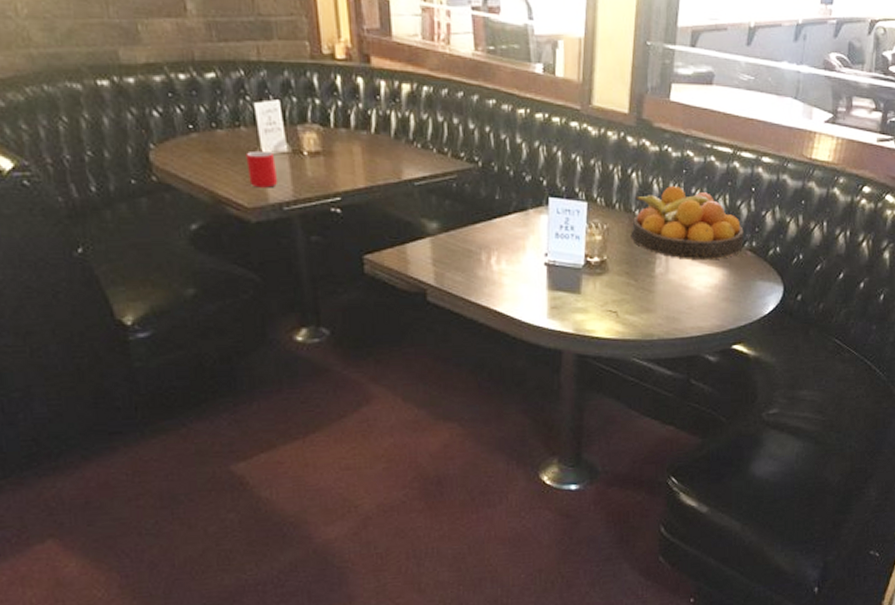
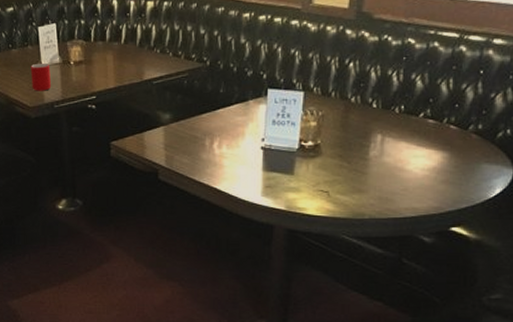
fruit bowl: present [632,186,744,261] -> none [347,73,469,144]

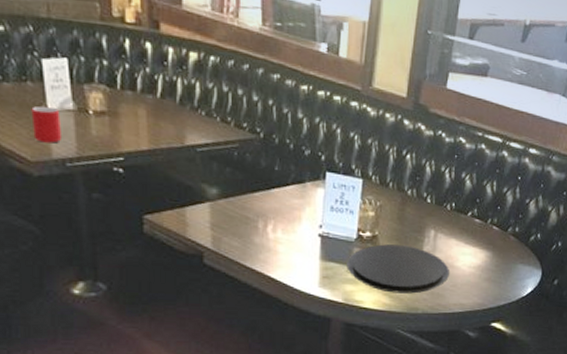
plate: none [289,152,399,199] -> present [346,244,449,294]

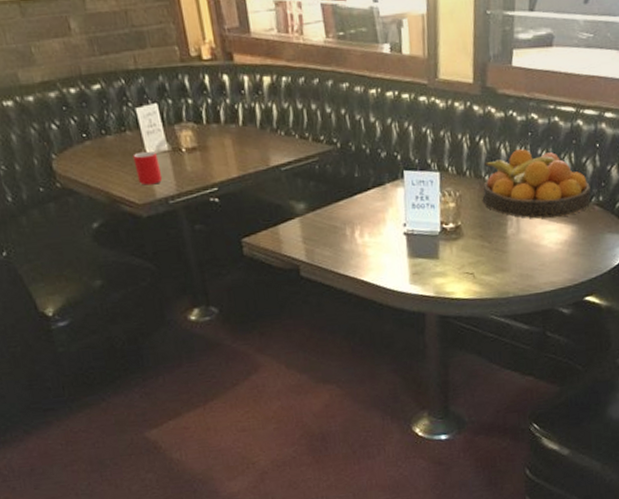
plate: present [346,244,449,294] -> none [433,231,536,281]
fruit bowl: none [403,170,508,242] -> present [483,149,591,219]

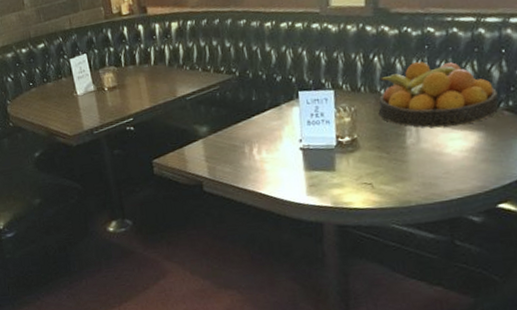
mug: present [133,151,163,185] -> none [66,92,89,120]

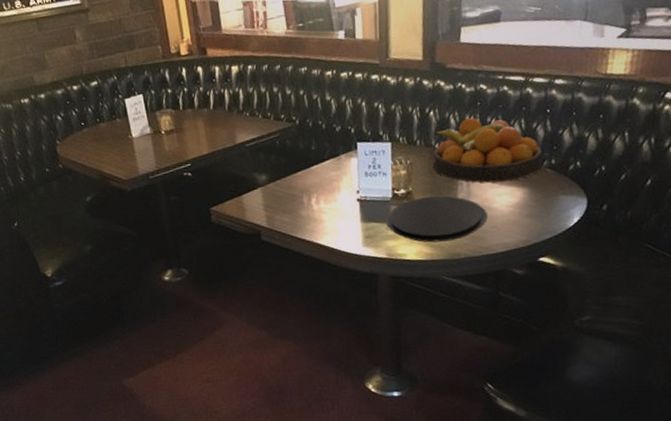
plate: none [330,142,440,190] -> present [385,195,488,243]

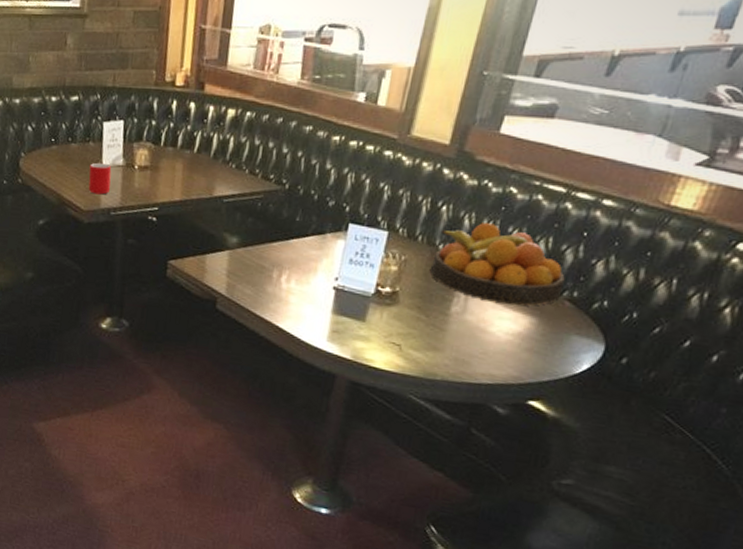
mug: none [121,134,145,164] -> present [88,162,112,195]
plate: present [385,195,488,243] -> none [359,301,481,358]

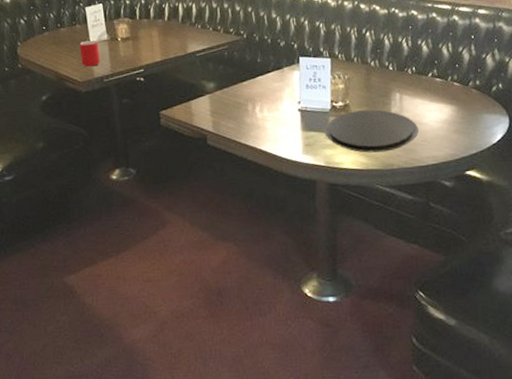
plate: none [359,301,481,358] -> present [324,109,419,153]
fruit bowl: present [430,223,565,306] -> none [369,40,468,100]

